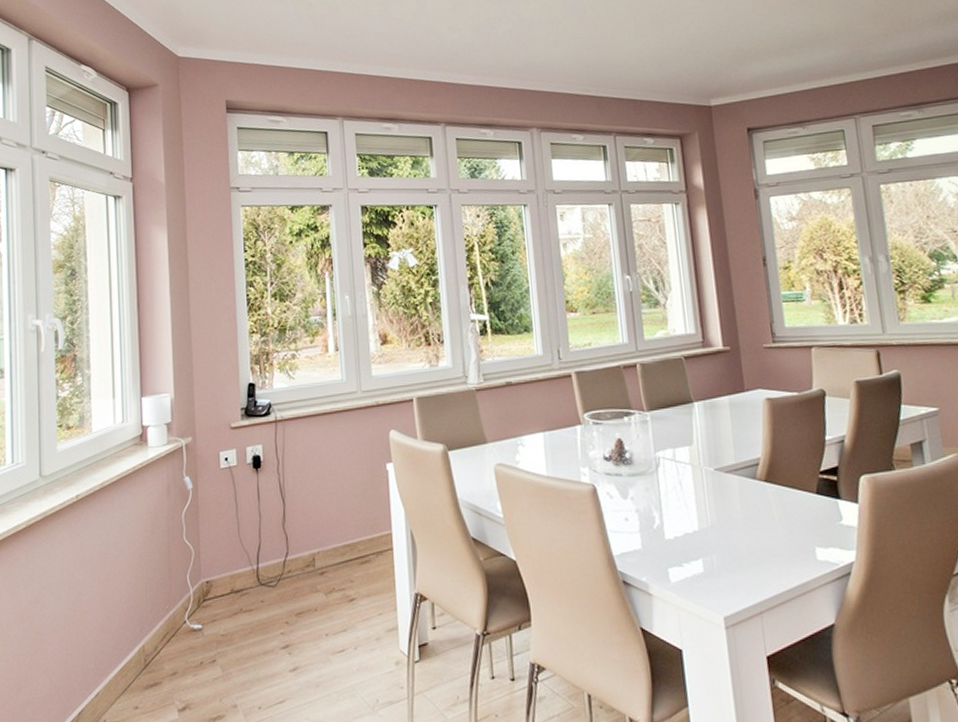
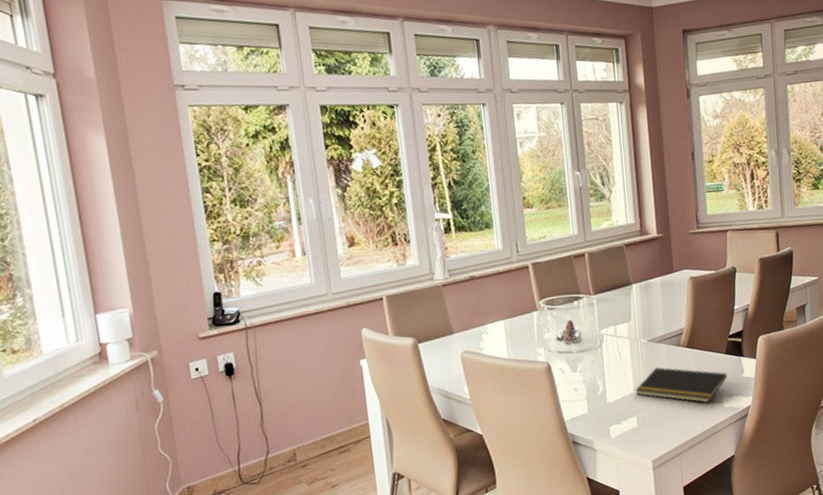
notepad: none [700,503,821,553] -> present [635,367,728,403]

